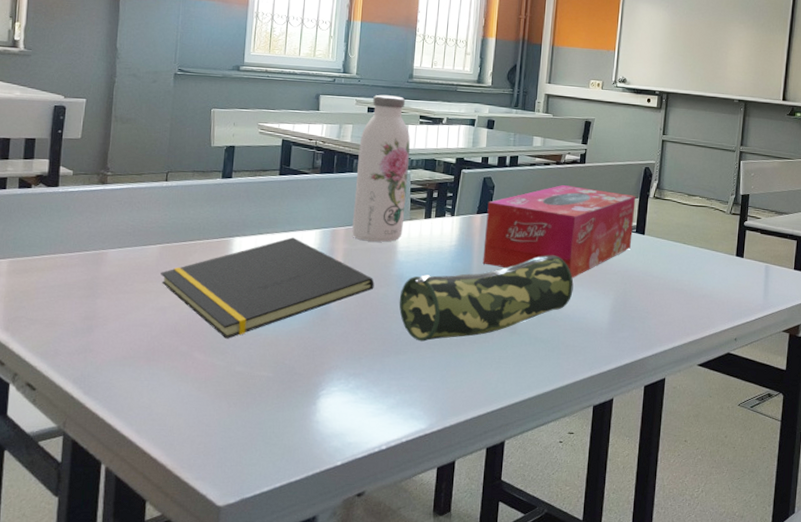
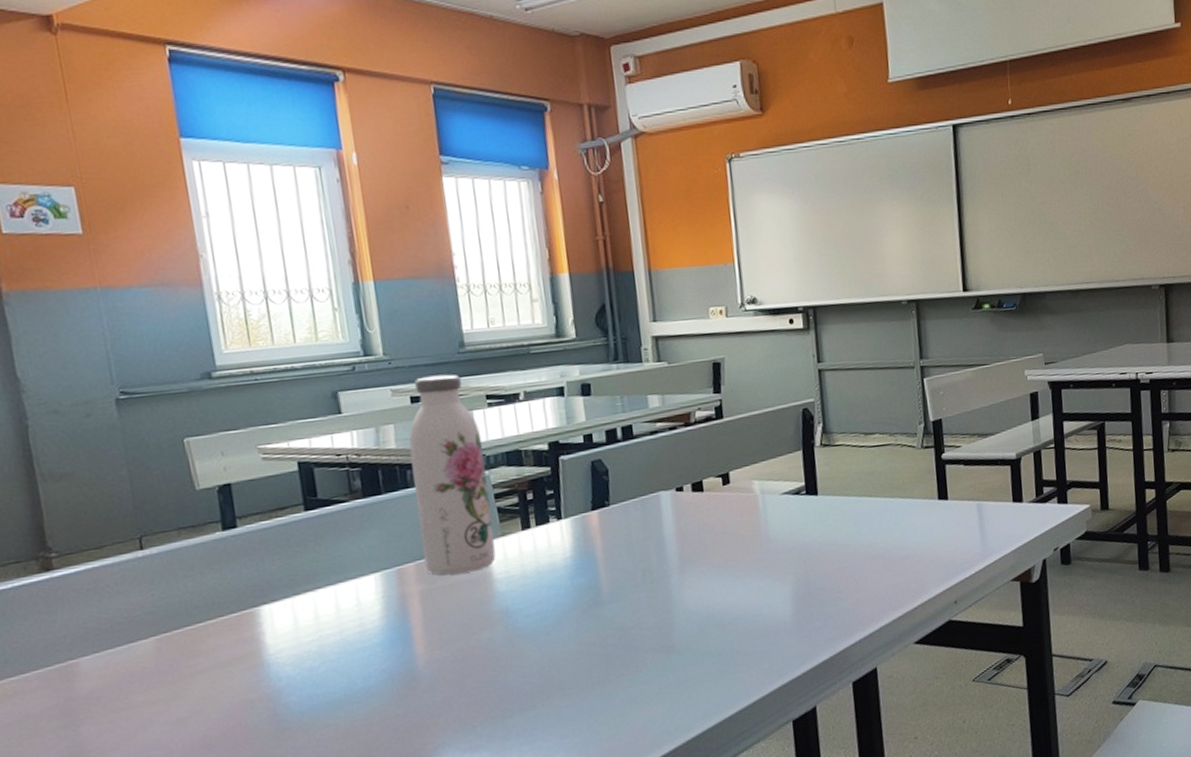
notepad: present [161,237,374,339] -> none [165,589,473,741]
pencil case: present [399,255,574,342] -> none [510,543,739,689]
tissue box: present [482,185,636,278] -> none [603,447,803,574]

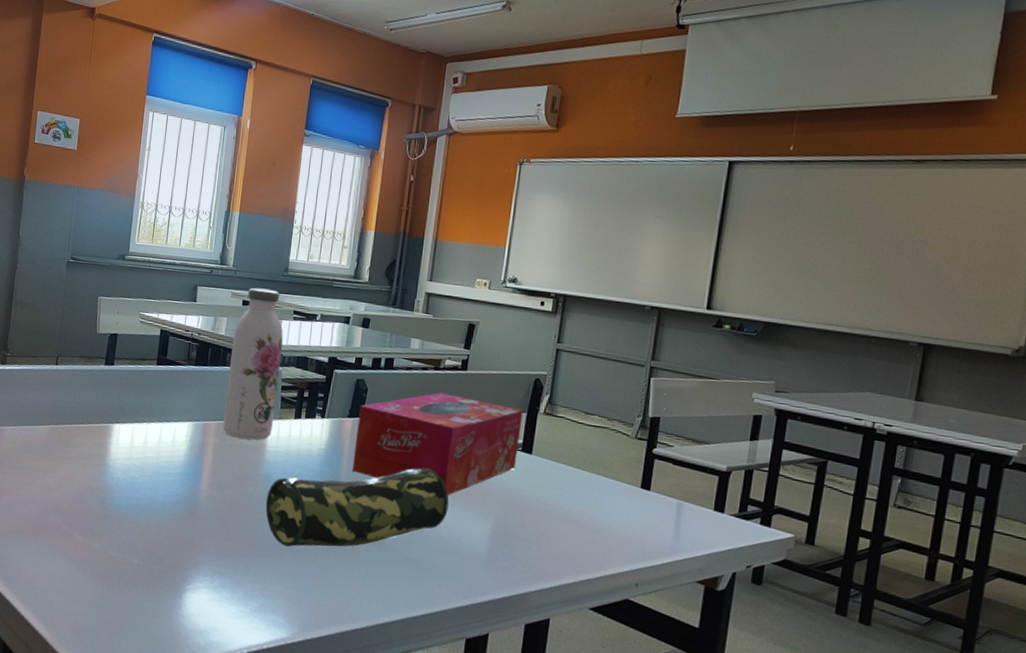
pencil case: none [510,543,739,689] -> present [265,467,449,547]
tissue box: none [603,447,803,574] -> present [352,392,524,496]

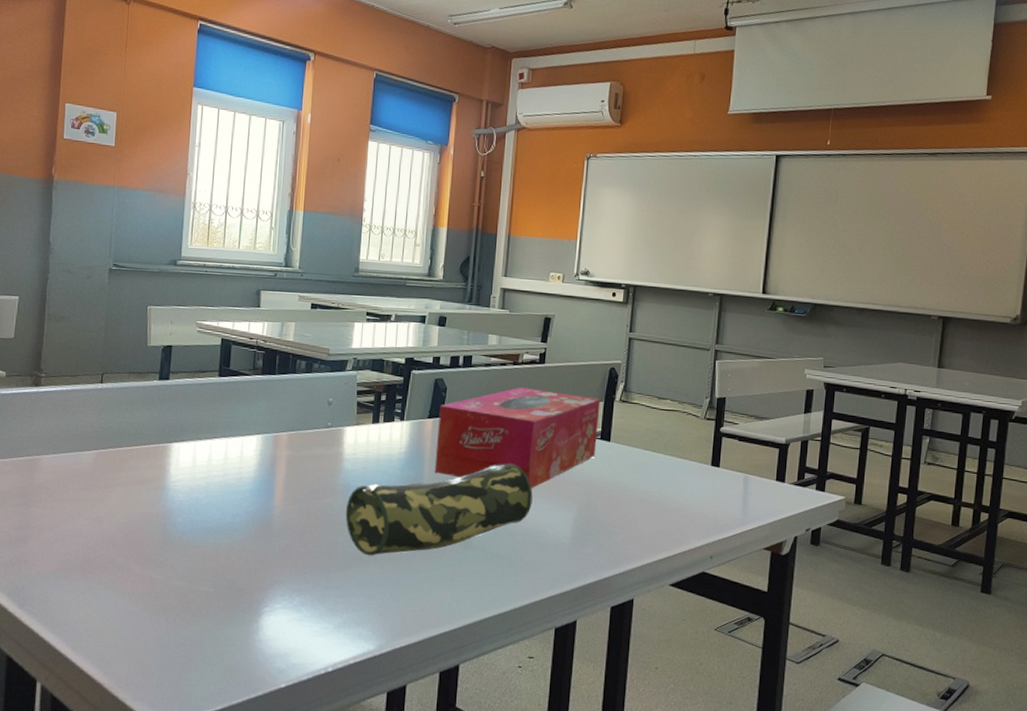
water bottle: present [222,287,284,440] -> none [295,290,357,449]

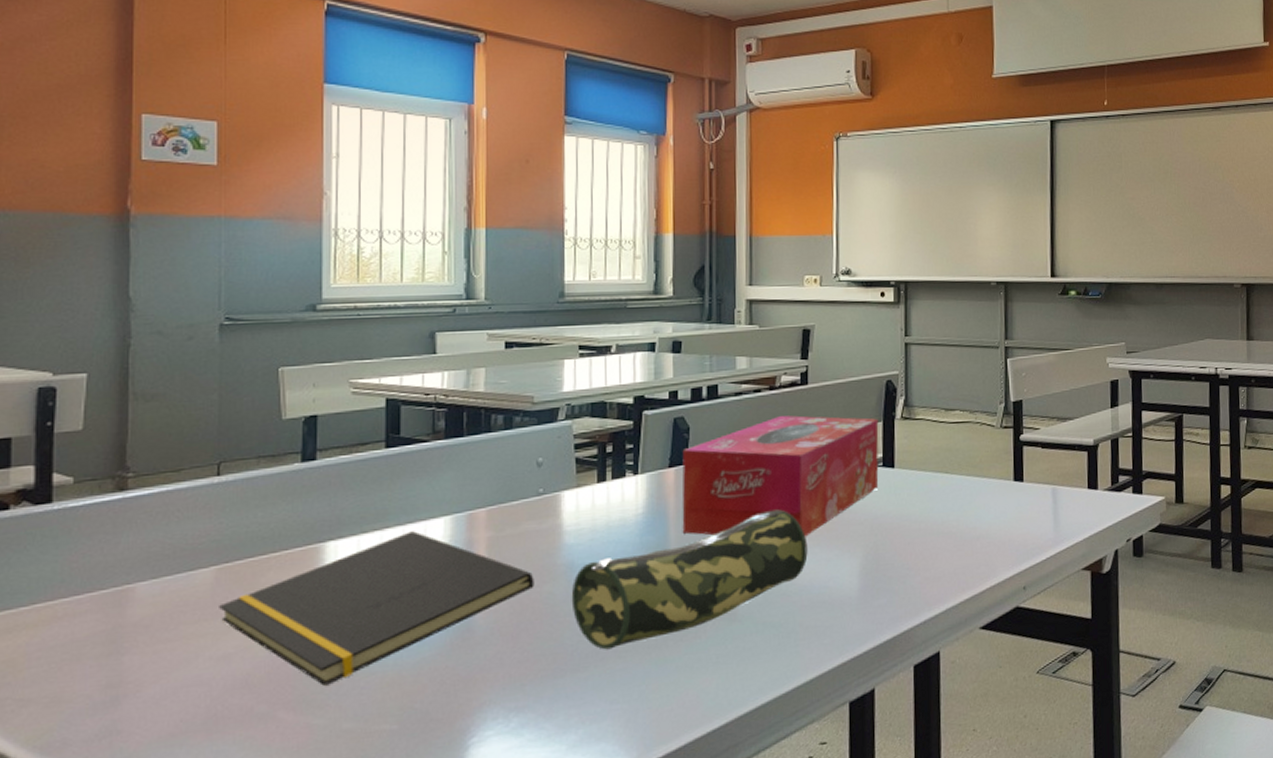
notepad: none [96,443,319,551] -> present [219,531,534,686]

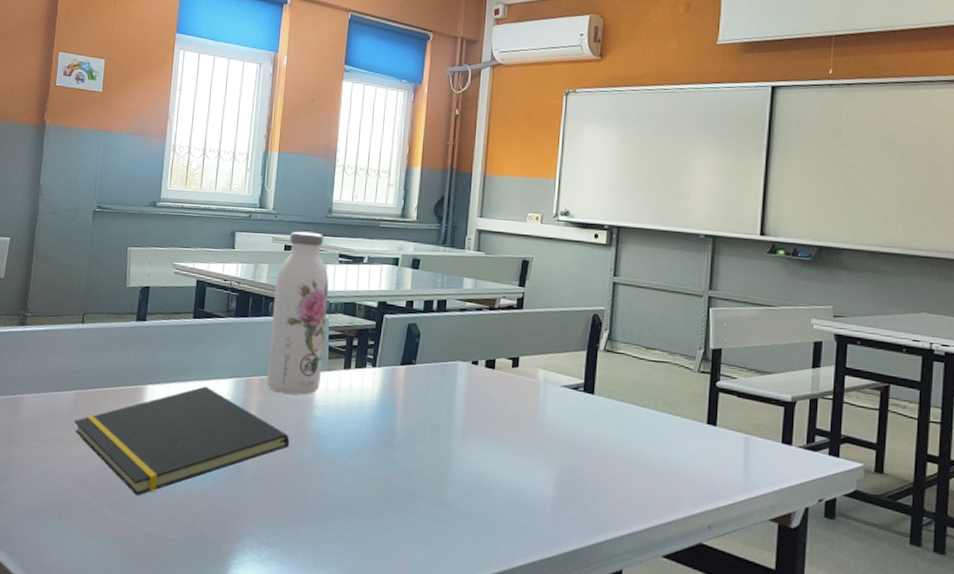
water bottle: none [496,322,570,524] -> present [266,231,329,395]
pencil case: present [571,509,808,650] -> none [315,415,511,510]
tissue box: present [682,415,879,537] -> none [407,334,583,444]

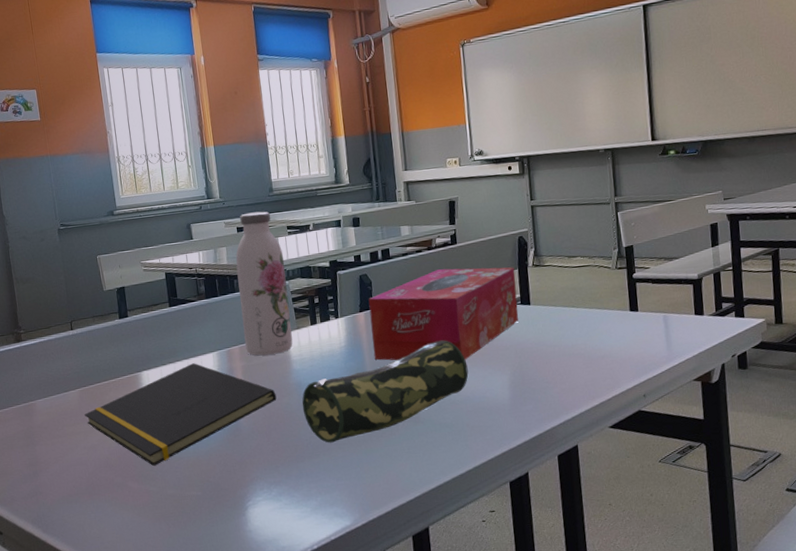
pencil case: none [315,415,511,510] -> present [302,340,469,443]
tissue box: none [407,334,583,444] -> present [368,267,519,361]

